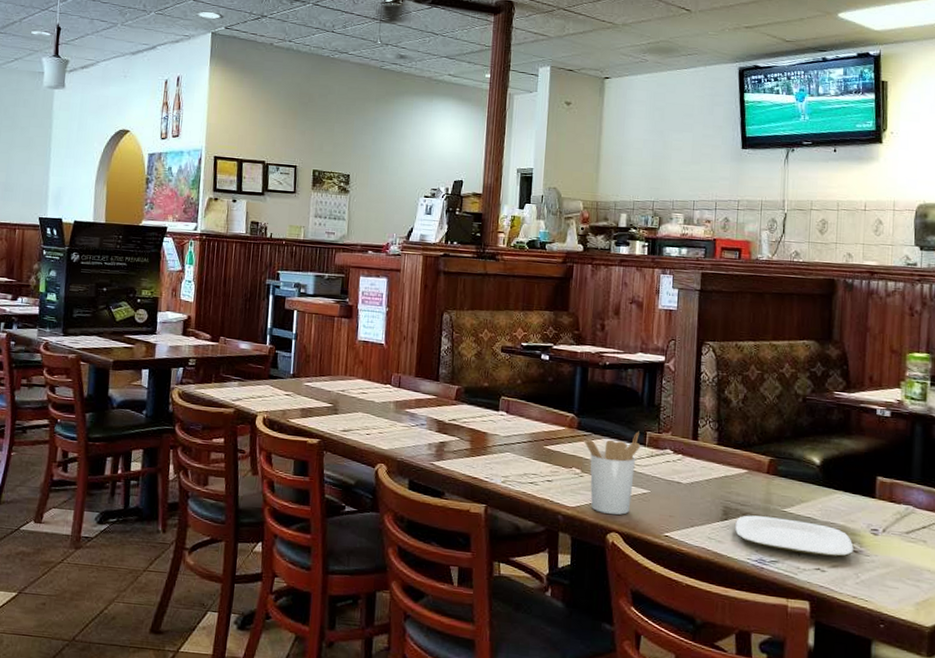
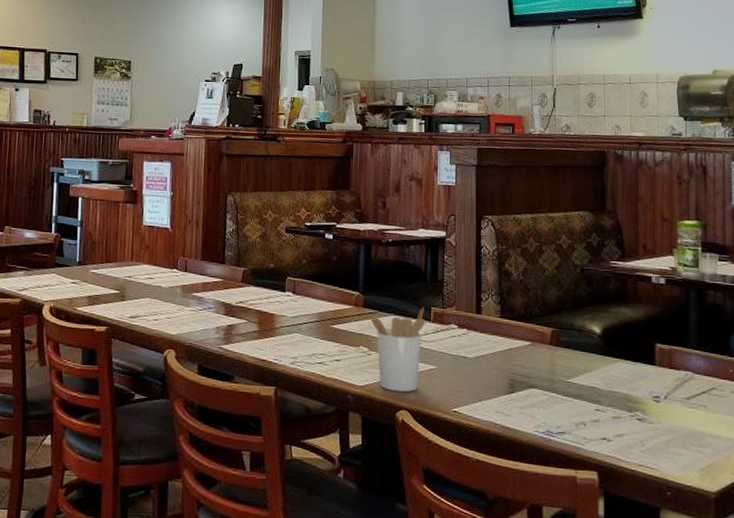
plate: present [735,515,854,557] -> none [522,387,637,425]

